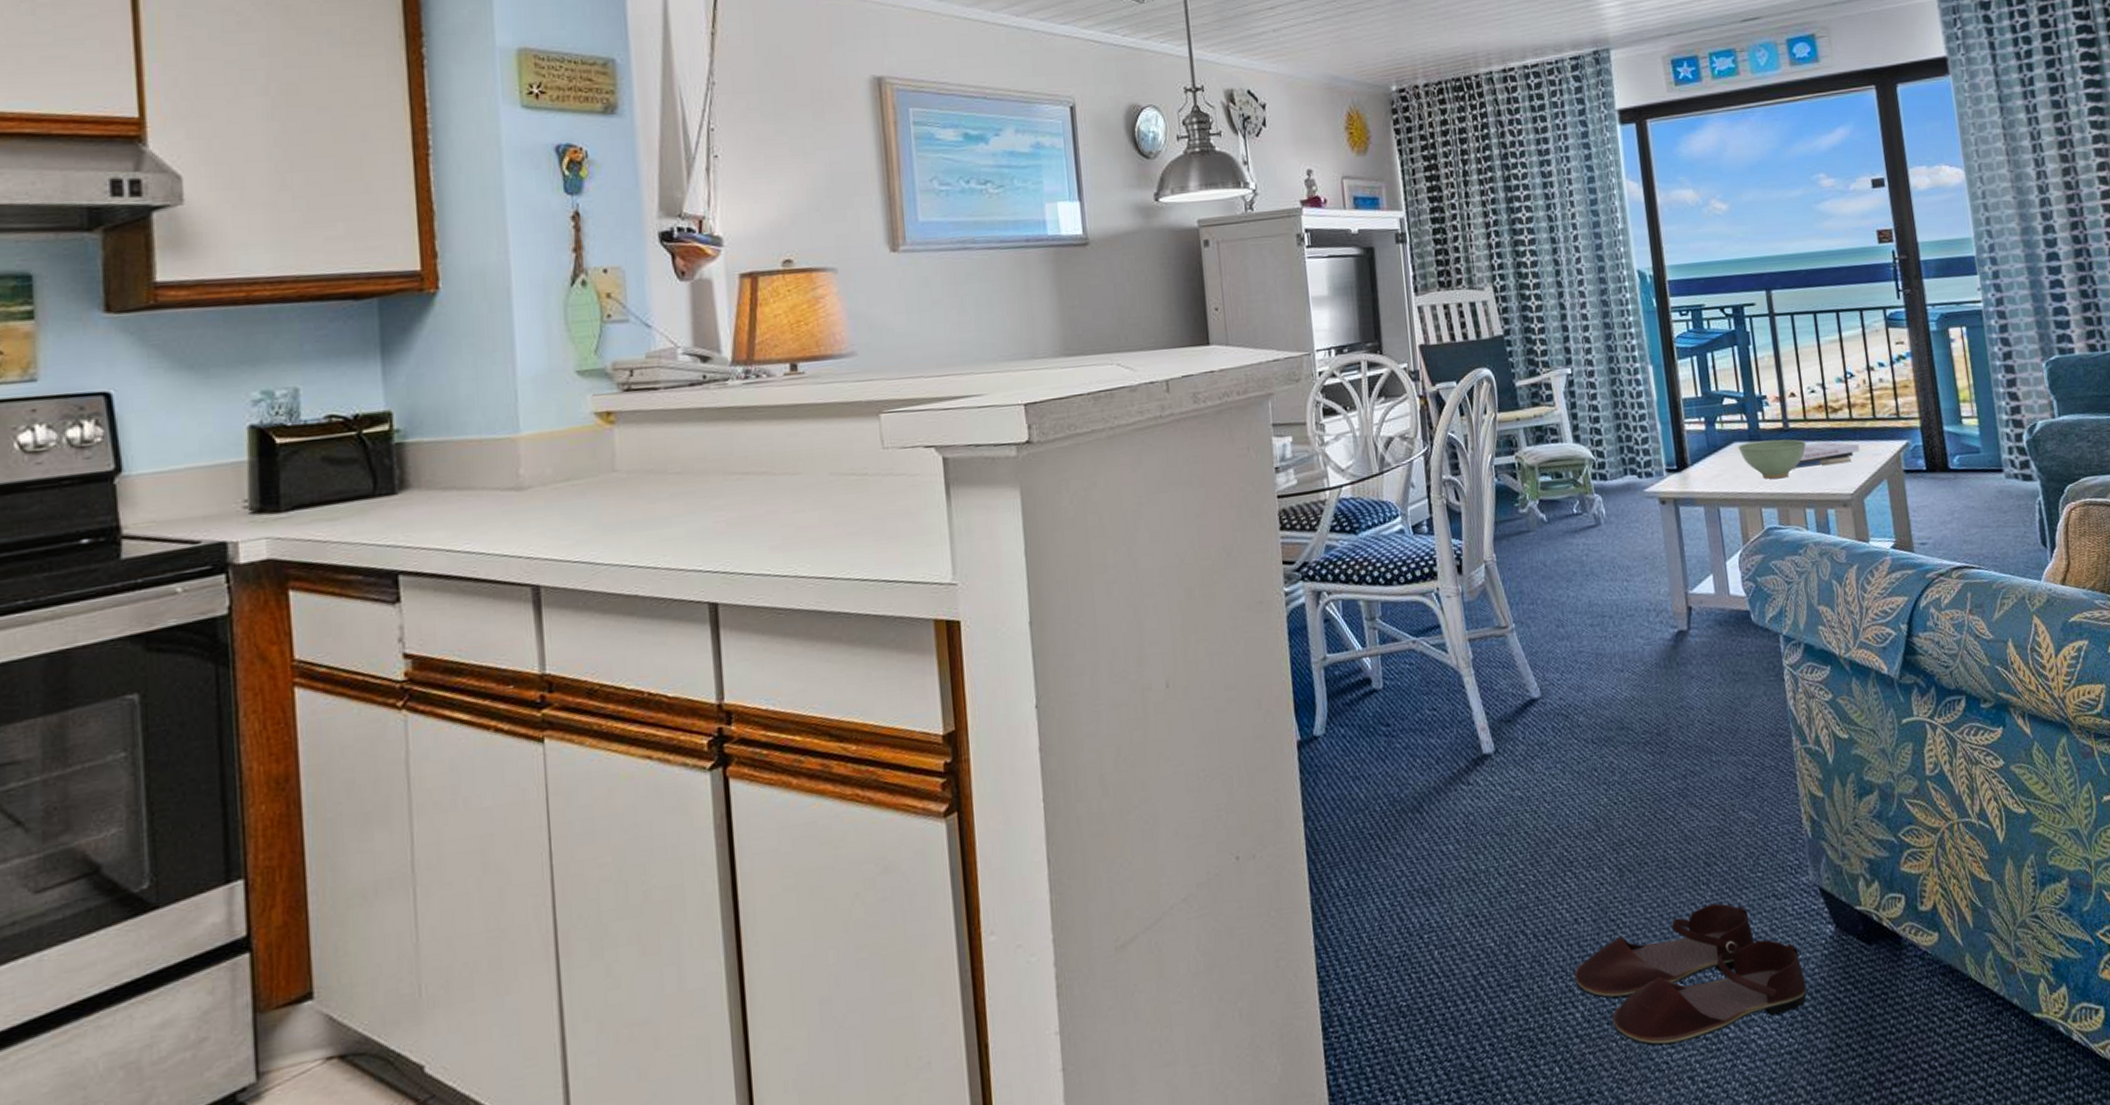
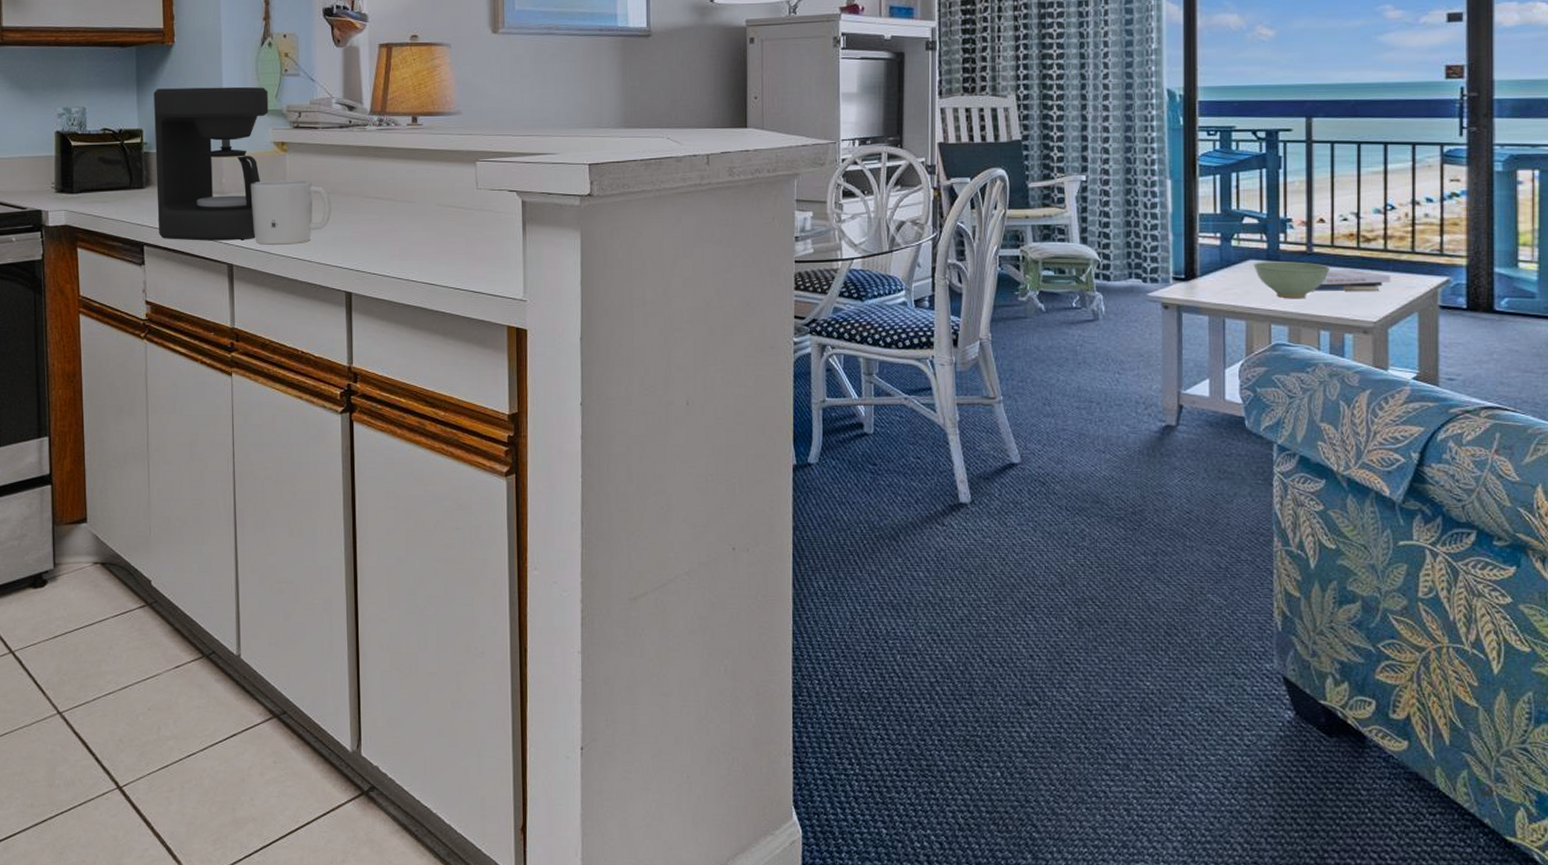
coffee maker: none [408,340,586,563] -> present [154,86,269,241]
mug: none [561,459,684,554] -> present [250,180,331,246]
sandal: present [1575,903,1807,1046] -> none [1025,668,1256,779]

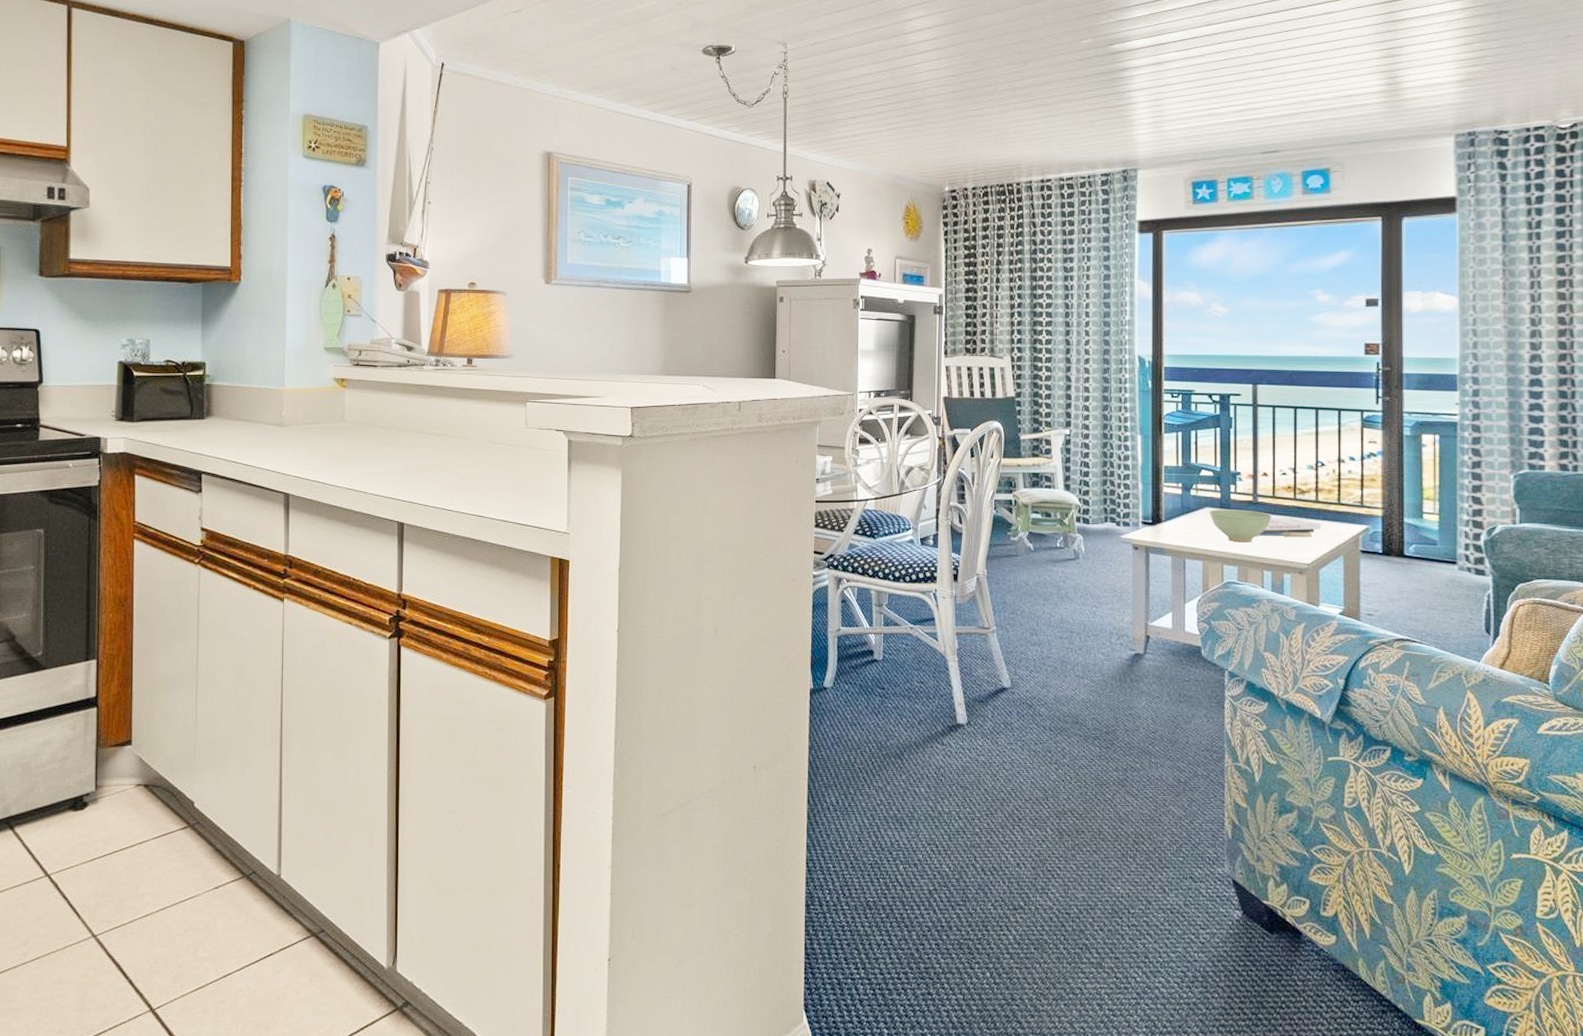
coffee maker: present [154,86,269,241] -> none [217,324,331,471]
mug: present [250,180,331,246] -> none [309,414,387,477]

